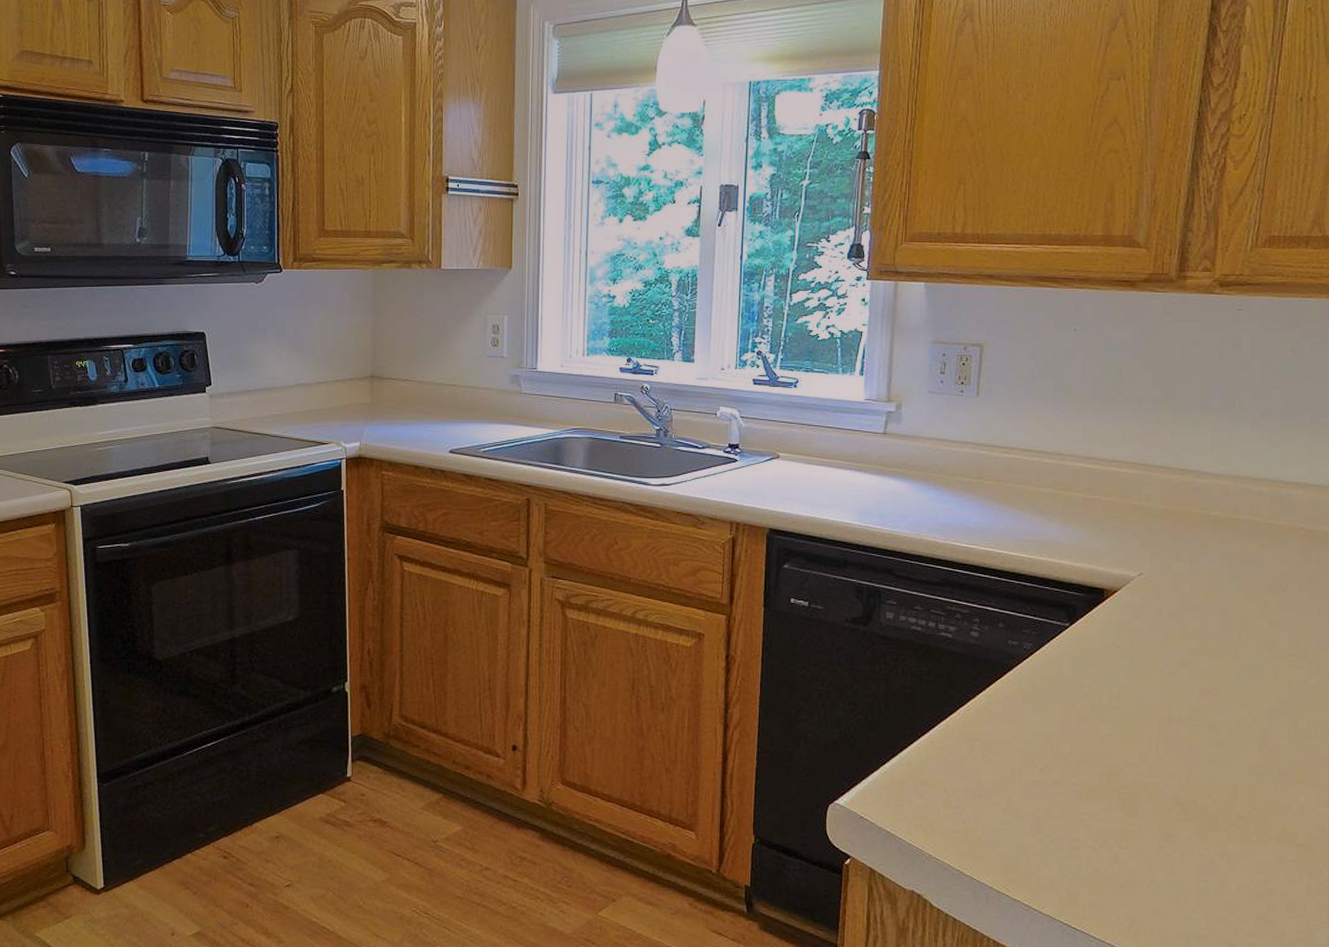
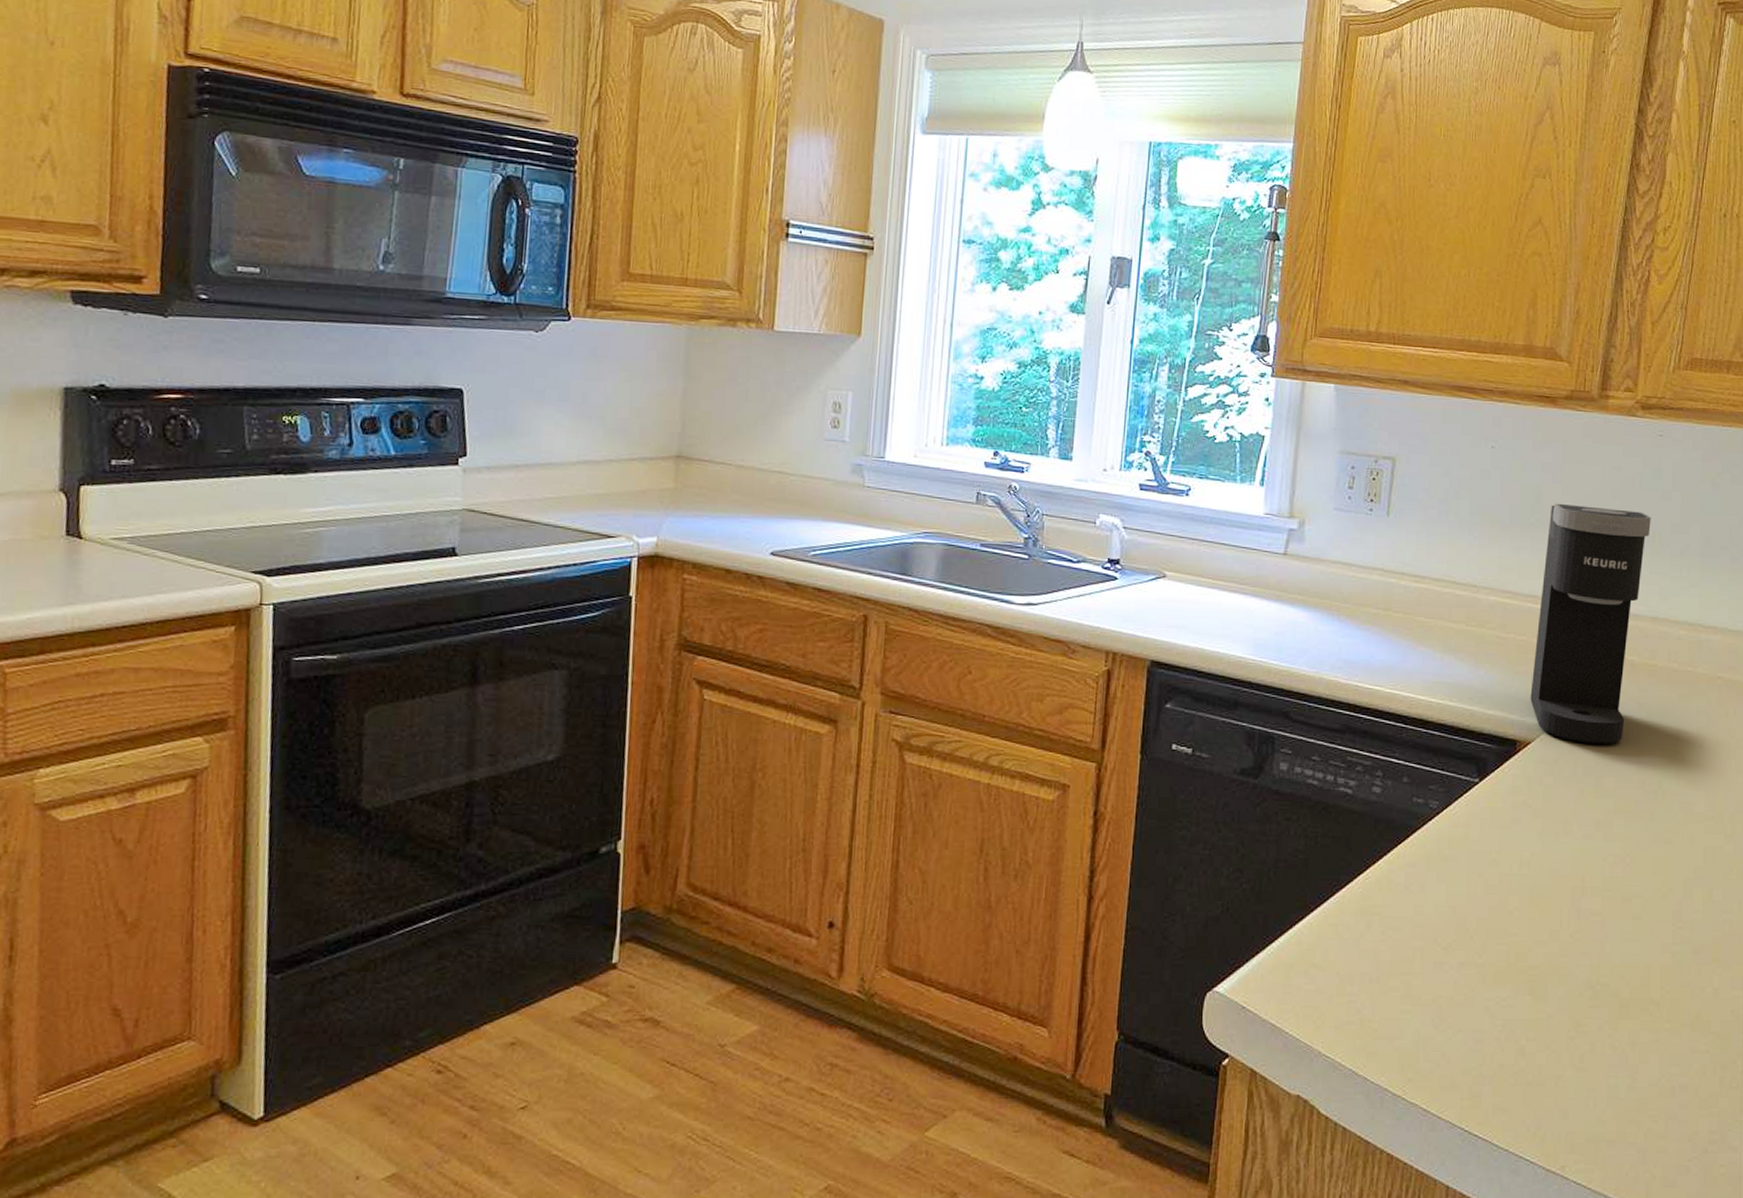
coffee maker: none [1116,377,1231,591] -> present [1530,503,1651,745]

